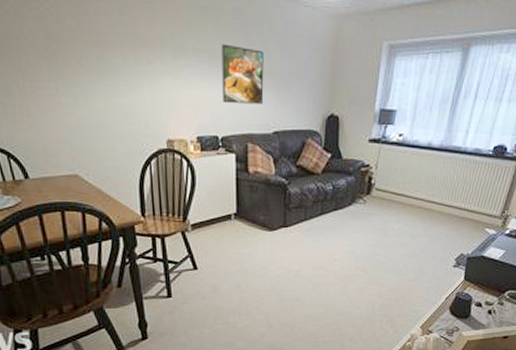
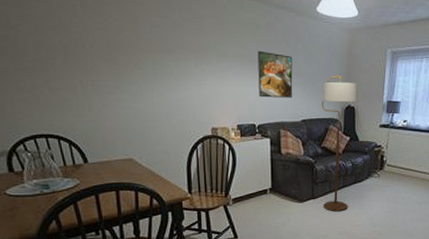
floor lamp: none [297,76,343,243] -> present [322,75,358,212]

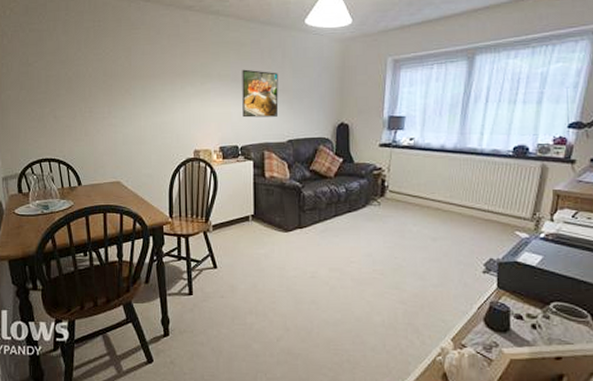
floor lamp: present [322,75,358,212] -> none [310,90,352,245]

